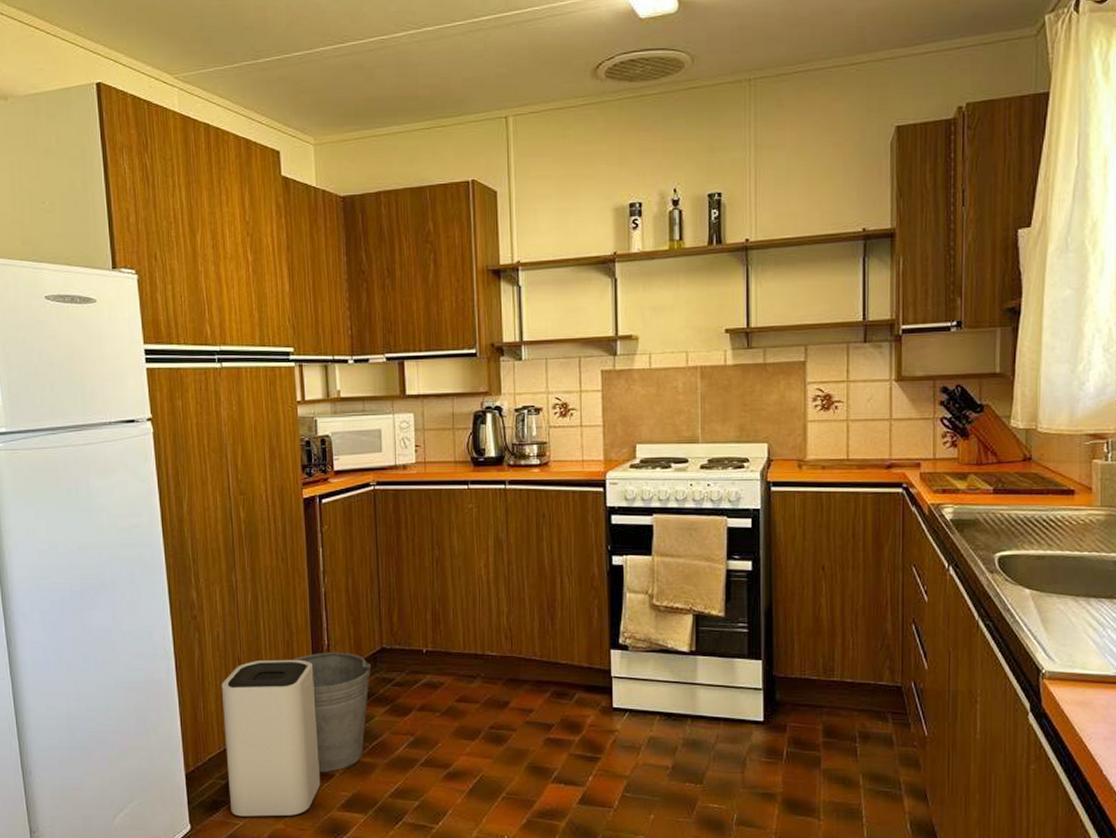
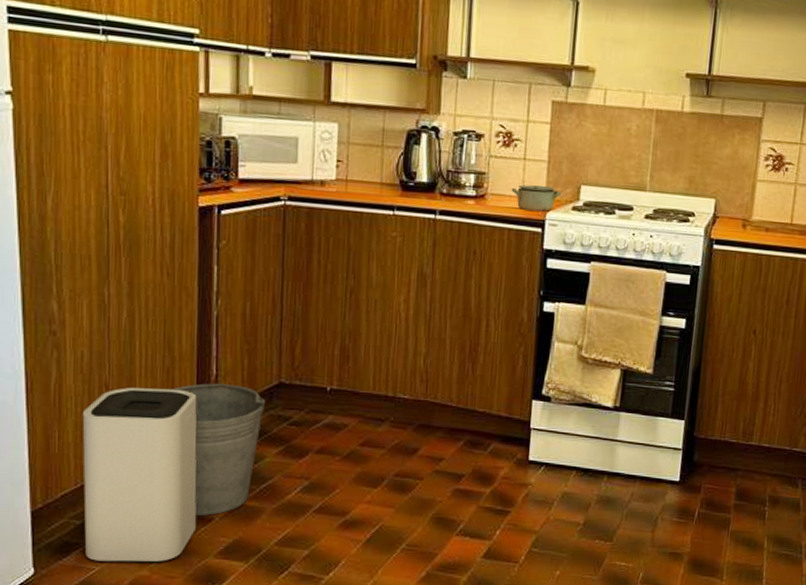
cooking pot: none [571,449,619,473] -> present [511,184,562,213]

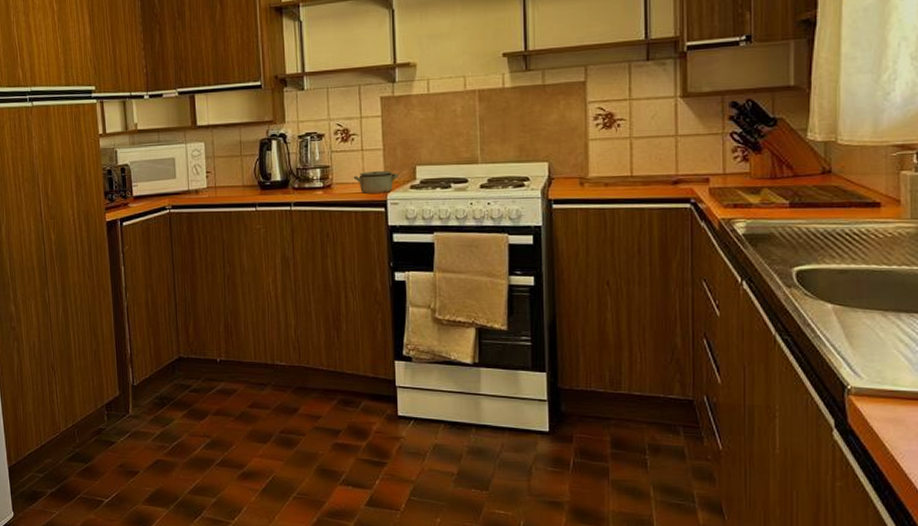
trash can: present [82,387,197,563] -> none [37,366,127,508]
bucket: present [171,383,266,517] -> none [99,360,170,470]

